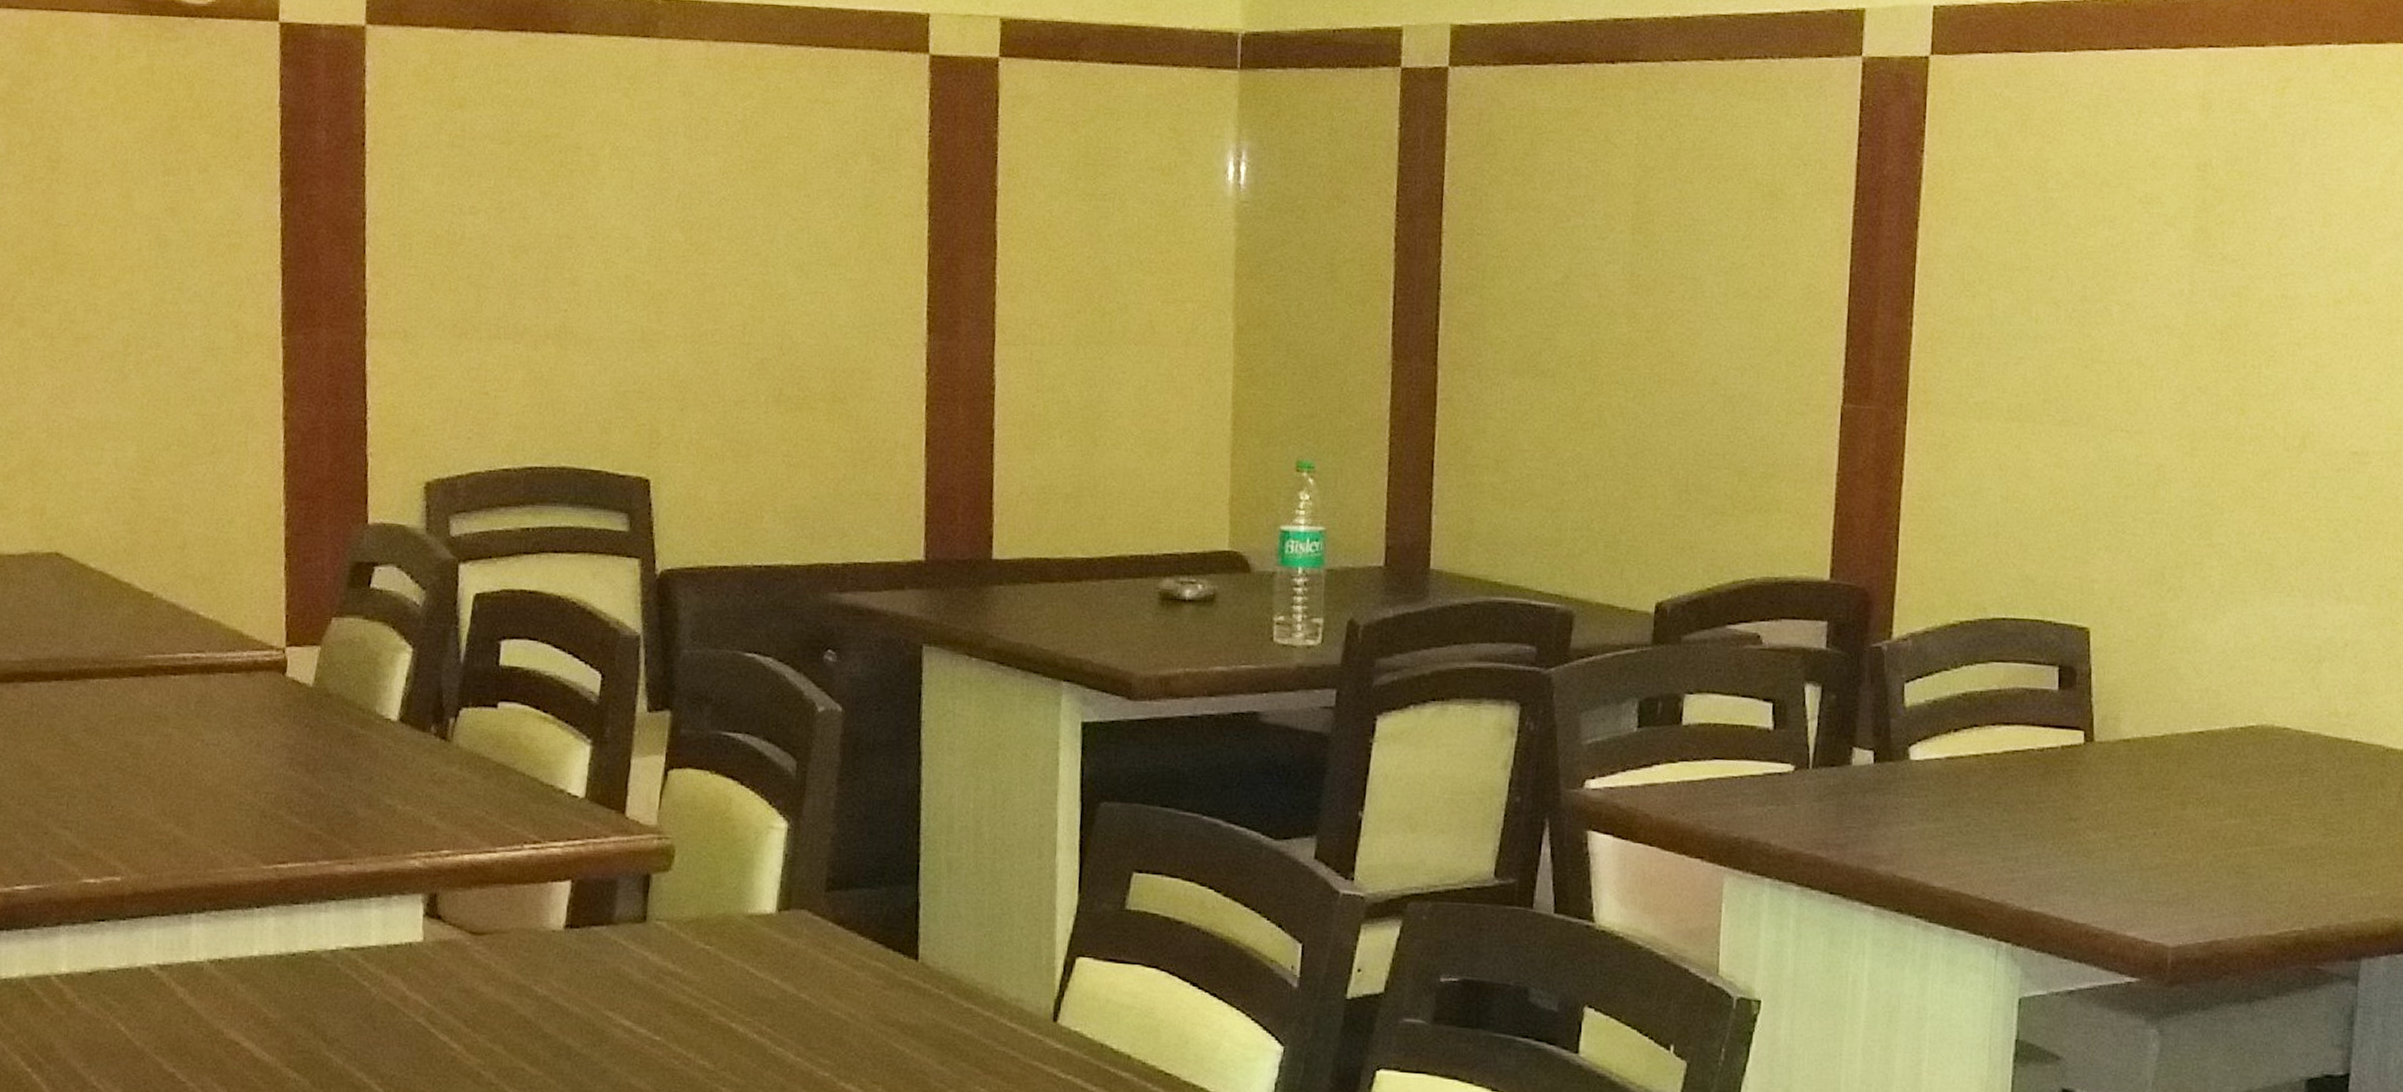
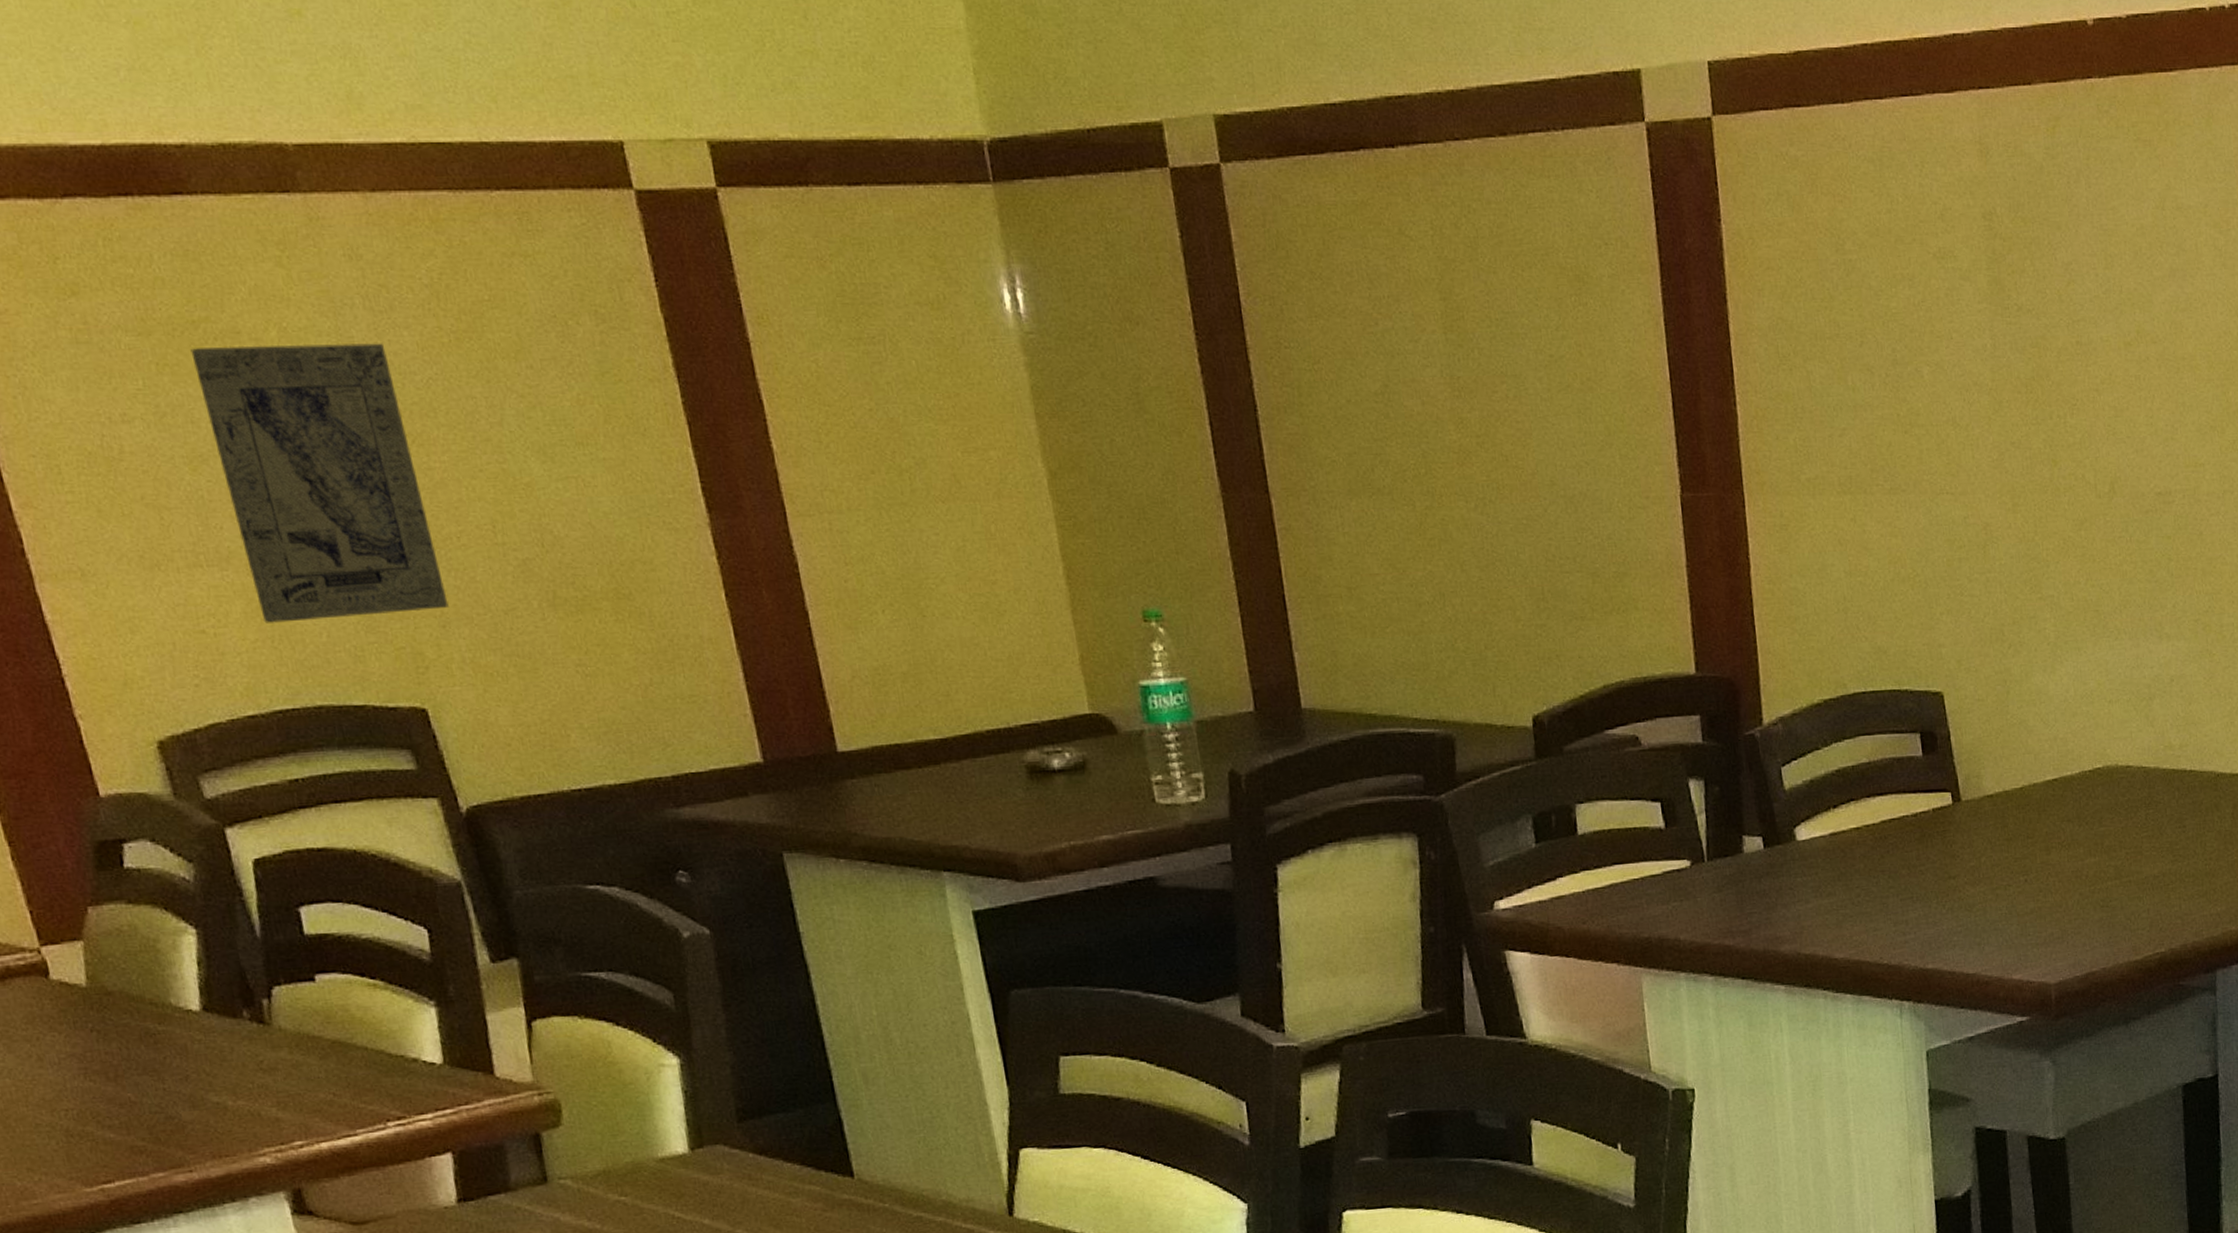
wall art: none [536,158,693,394] -> present [190,343,449,623]

